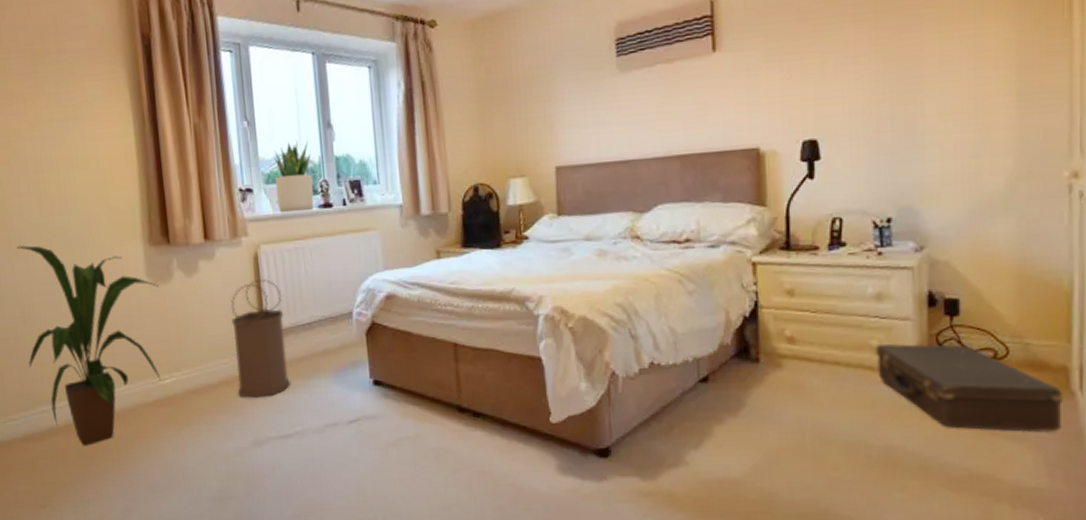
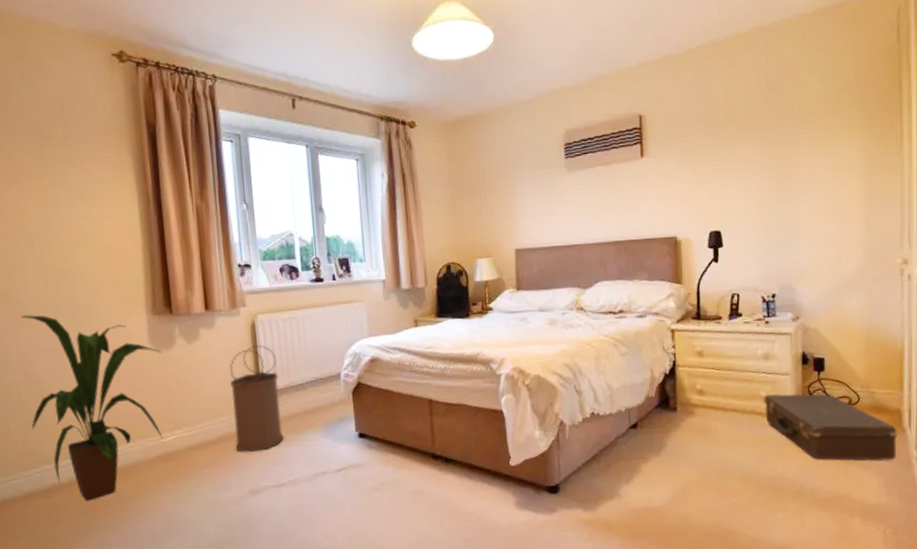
planter: present [274,140,314,213] -> none [270,222,307,287]

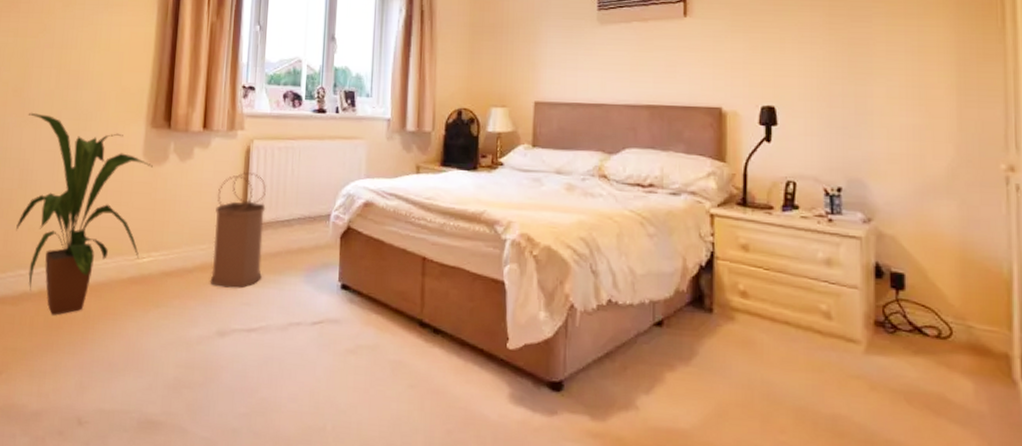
suitcase: present [764,394,897,461] -> none [824,308,1005,420]

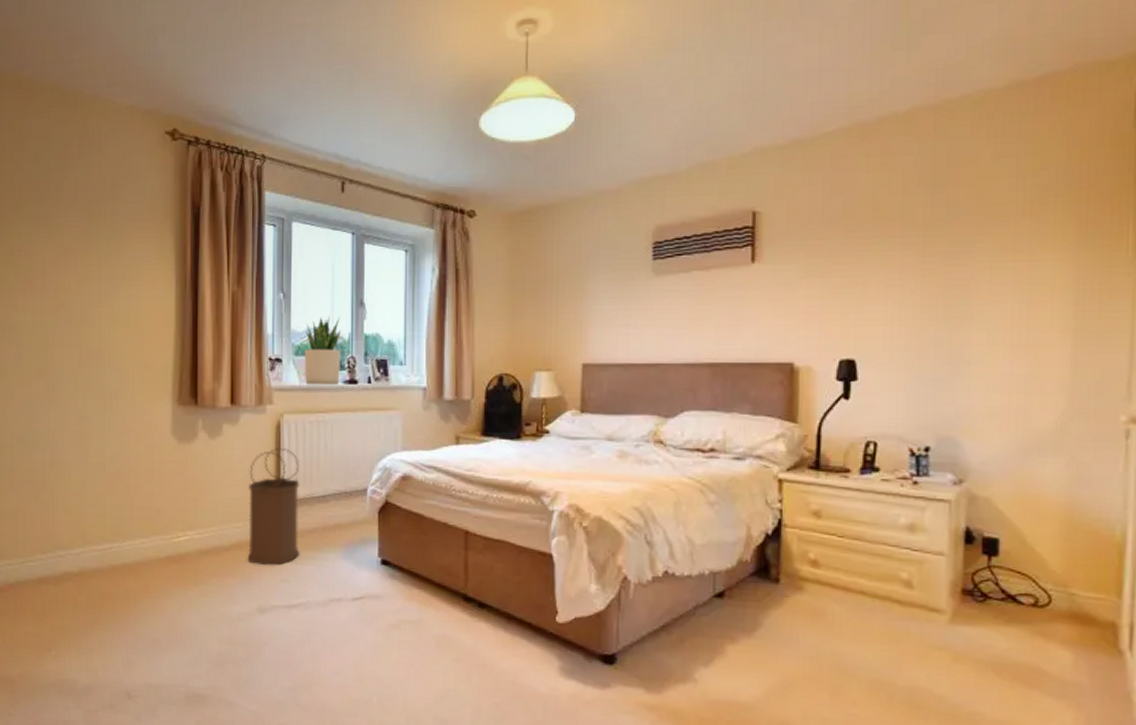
house plant: present [16,112,153,315] -> none [52,393,182,594]
planter: none [276,48,312,114] -> present [305,315,341,386]

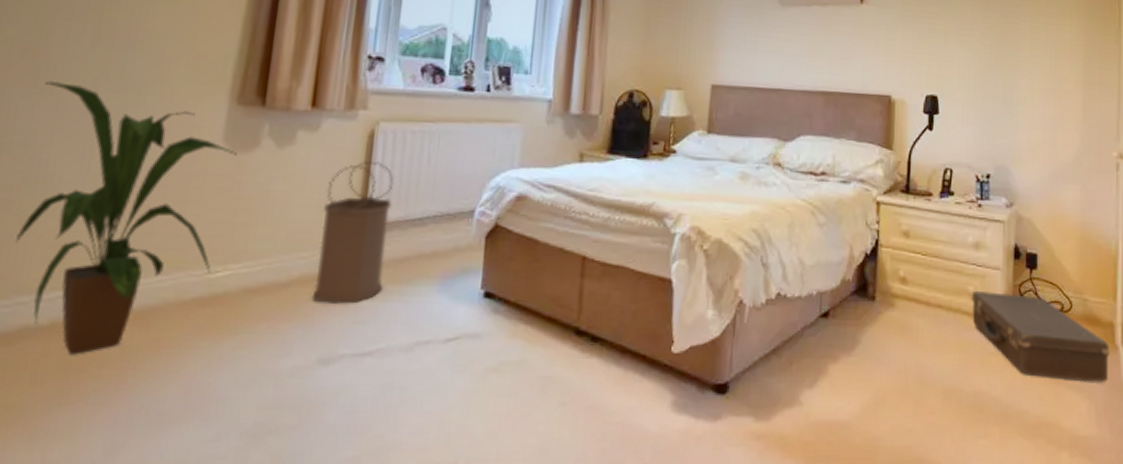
house plant: none [52,393,182,594] -> present [16,80,237,355]
planter: present [305,315,341,386] -> none [411,14,460,92]
suitcase: none [904,577,1110,691] -> present [971,290,1109,382]

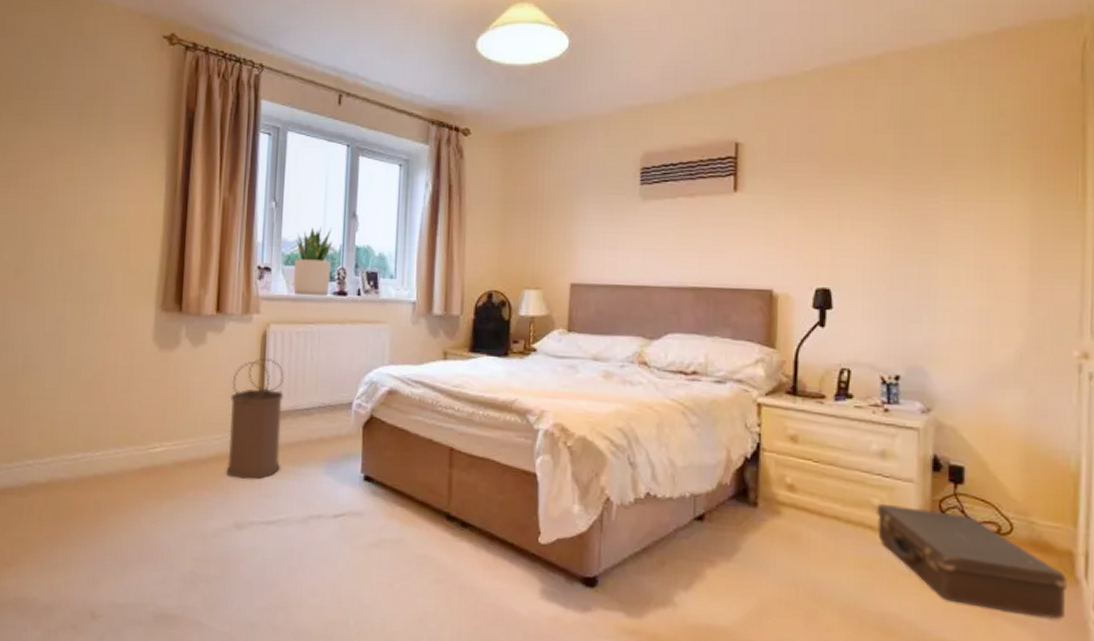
house plant: present [16,80,237,355] -> none [22,294,164,507]
planter: none [411,14,460,92] -> present [293,226,332,297]

